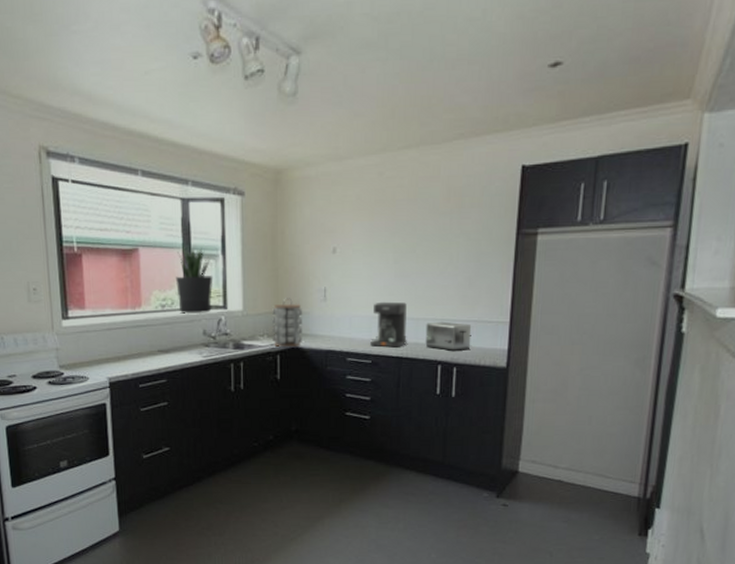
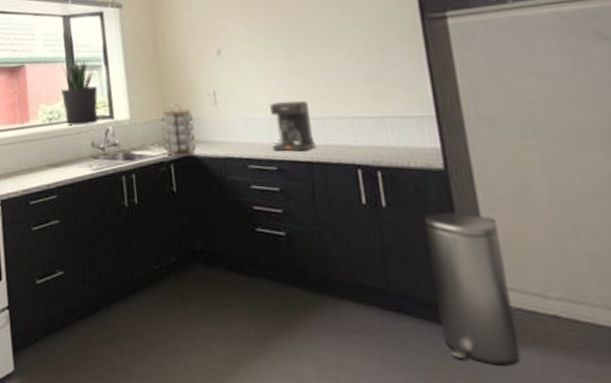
toaster: present [425,321,472,352] -> none [334,119,394,154]
pedal bin: none [476,403,536,516] -> present [424,212,521,366]

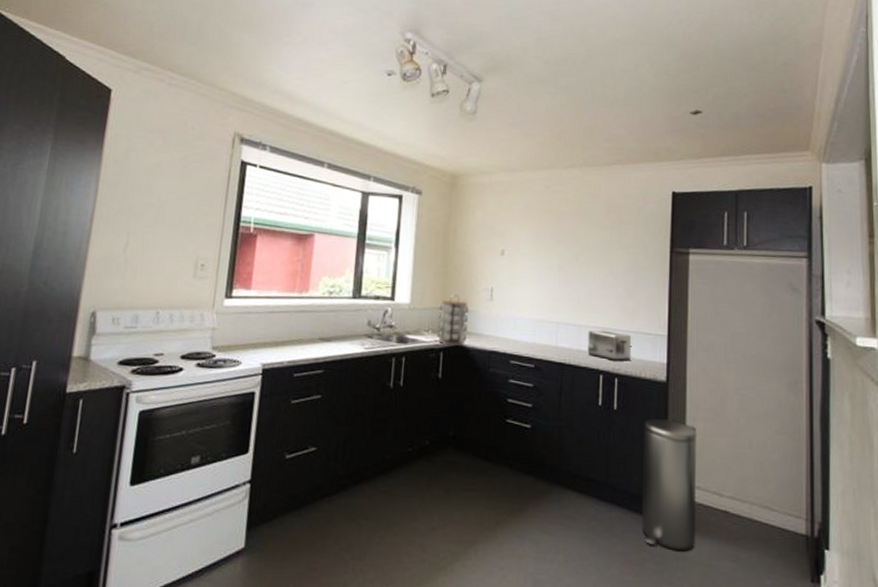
planter: present [61,57,98,127] -> none [346,233,384,304]
coffee maker: present [270,101,315,152] -> none [533,305,570,353]
toaster: none [334,119,394,154] -> present [587,330,632,362]

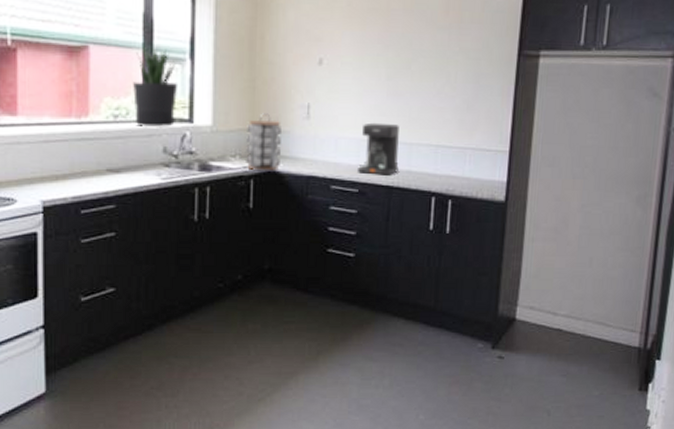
planter: none [346,233,384,304] -> present [133,43,179,128]
coffee maker: none [533,305,570,353] -> present [356,122,399,175]
toaster: present [587,330,632,362] -> none [418,147,469,182]
pedal bin: present [641,418,697,552] -> none [470,241,535,370]

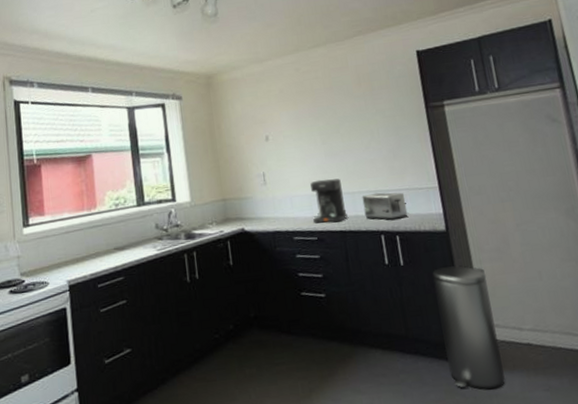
planter: present [133,43,179,128] -> none [127,146,162,211]
spice rack: present [246,113,281,172] -> none [218,185,249,233]
toaster: none [418,147,469,182] -> present [362,192,408,221]
pedal bin: none [470,241,535,370] -> present [432,265,505,390]

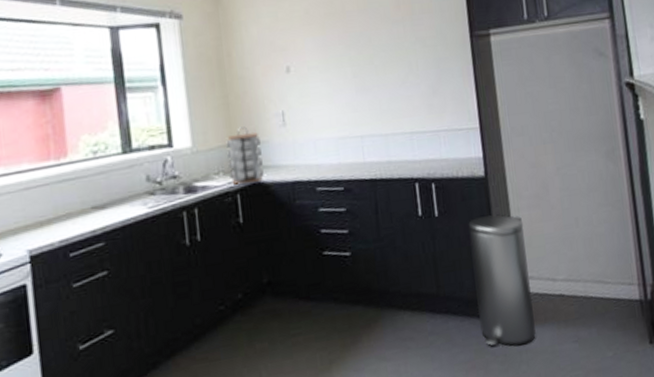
spice rack: none [218,185,249,233] -> present [226,126,264,185]
coffee maker: present [310,178,348,224] -> none [338,118,379,171]
toaster: present [362,192,408,221] -> none [396,134,446,167]

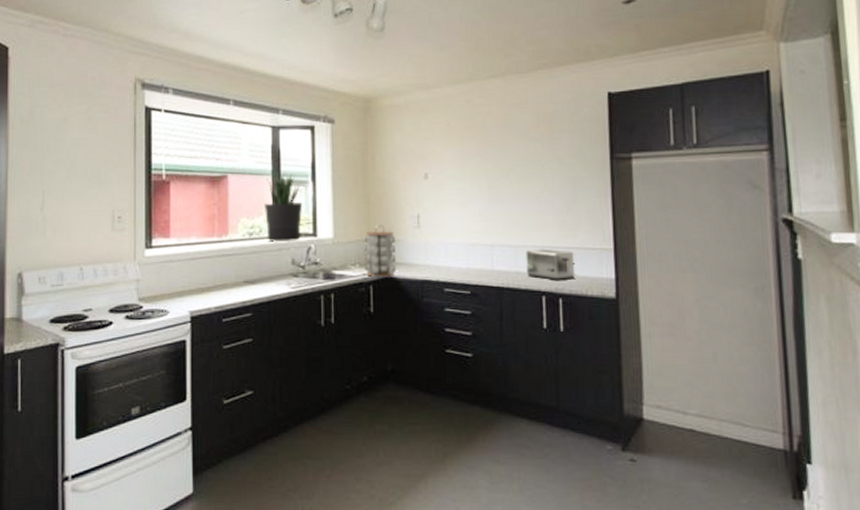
planter: none [109,77,155,160] -> present [265,170,303,243]
toaster: none [396,134,446,167] -> present [525,248,575,281]
pedal bin: present [468,214,536,347] -> none [594,338,660,474]

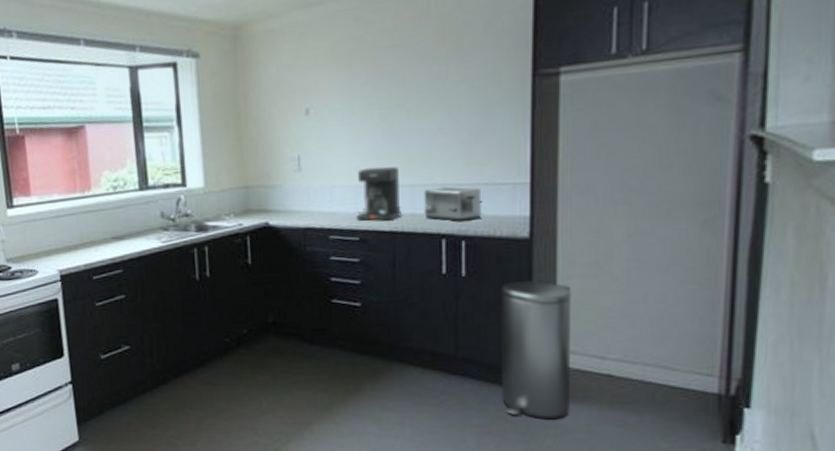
planter: present [265,170,303,243] -> none [127,116,169,196]
spice rack: present [364,225,396,278] -> none [238,170,275,228]
coffee maker: none [467,228,507,277] -> present [355,167,401,221]
pedal bin: none [594,338,660,474] -> present [500,280,572,420]

